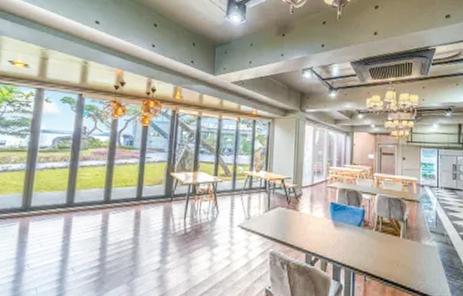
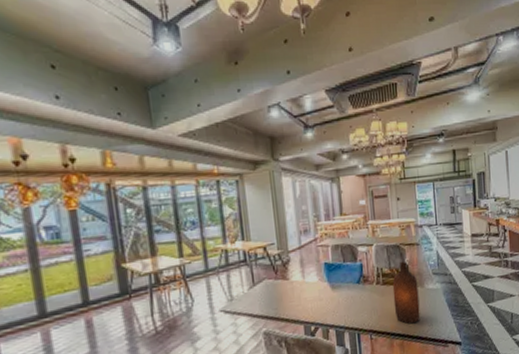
bottle: none [390,215,415,275] -> present [392,262,420,324]

